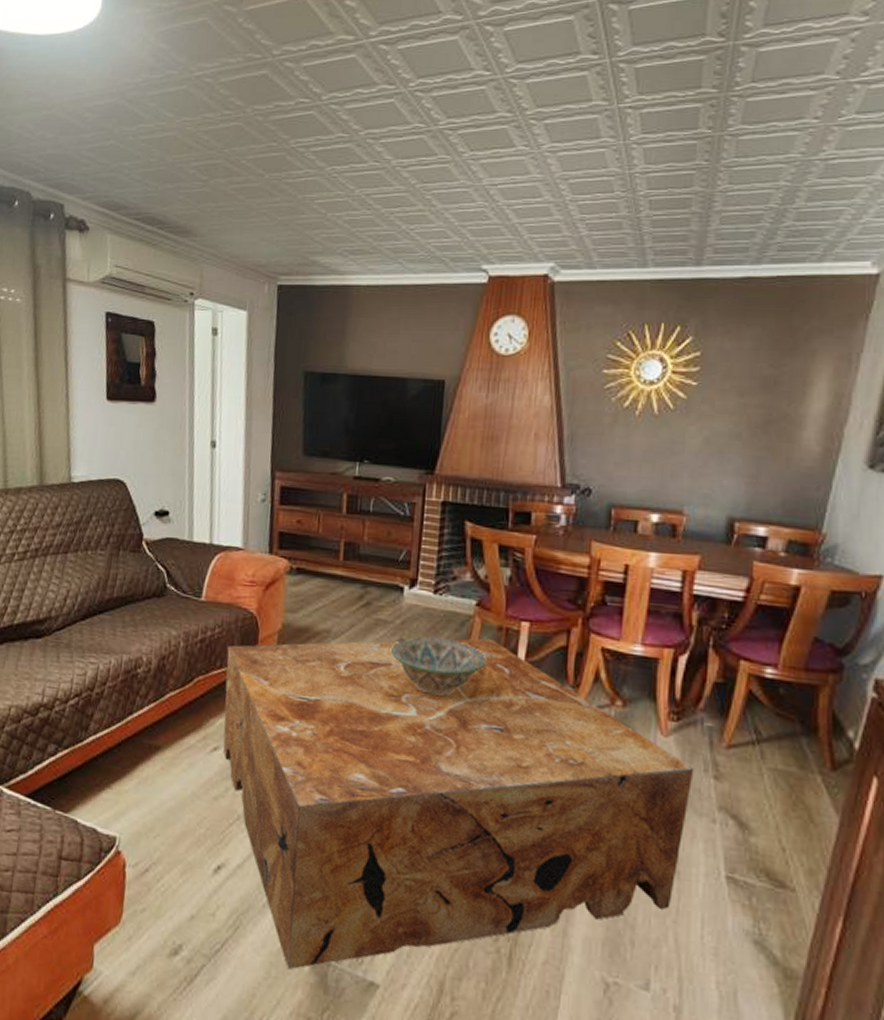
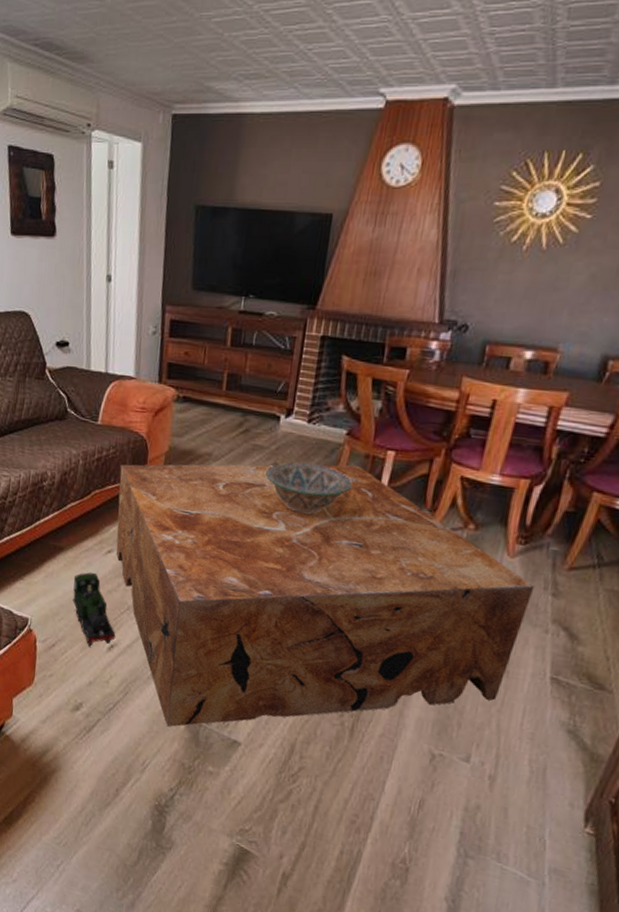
toy train: none [171,775,224,870] -> present [72,572,116,647]

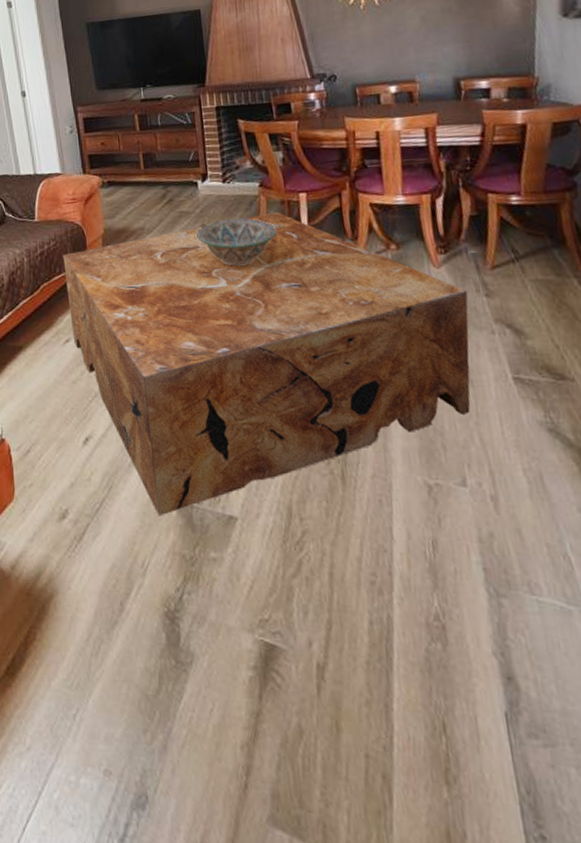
toy train: present [72,572,116,647] -> none [37,366,89,445]

